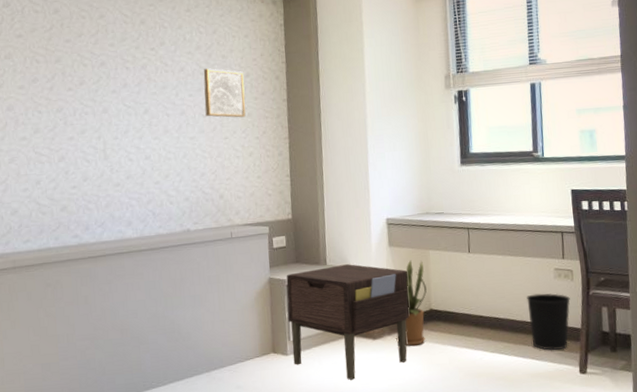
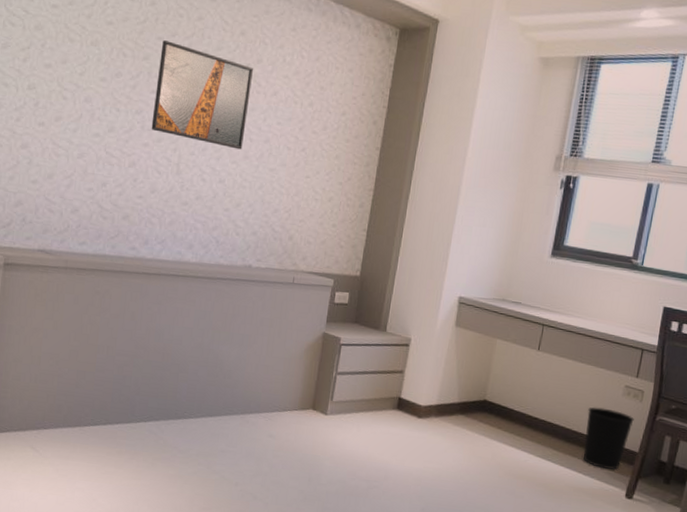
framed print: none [70,41,161,126] -> present [151,40,253,150]
wall art: present [203,68,246,118] -> none [290,97,341,159]
nightstand: present [286,264,410,380] -> none [331,333,470,454]
house plant: present [396,260,427,346] -> none [442,345,488,434]

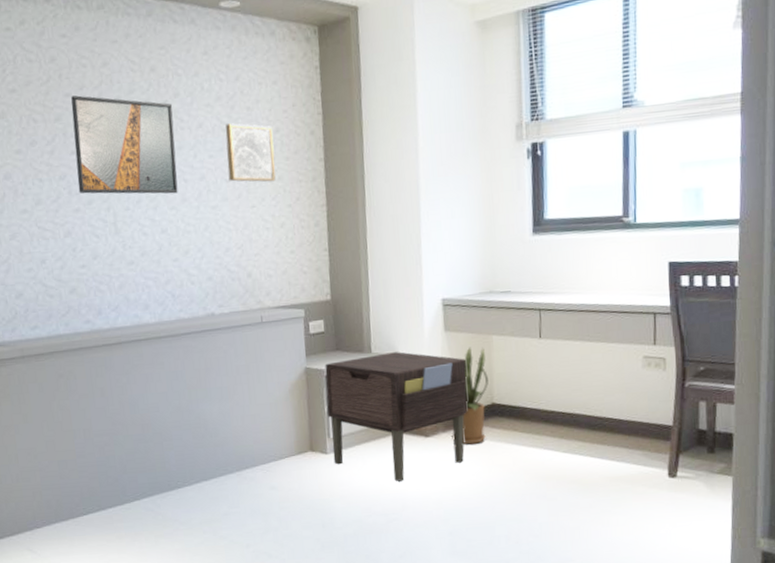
wall art: none [290,97,341,159] -> present [225,123,276,182]
nightstand: none [331,333,470,454] -> present [325,352,468,482]
house plant: none [442,345,488,434] -> present [452,347,488,445]
wastebasket: present [582,407,634,471] -> none [608,385,661,451]

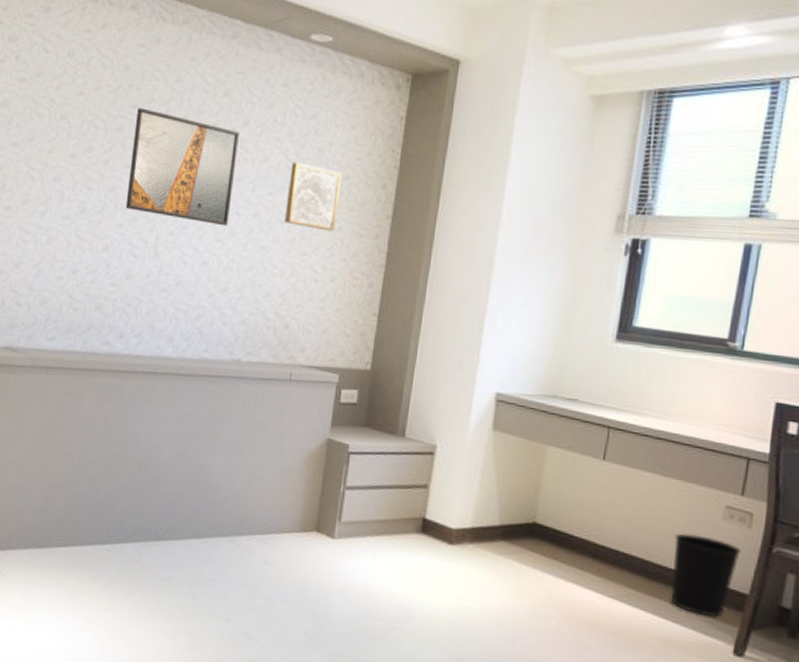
nightstand: present [325,352,468,482] -> none [340,438,512,588]
house plant: present [452,347,488,445] -> none [479,453,536,565]
wastebasket: none [608,385,661,451] -> present [670,533,741,618]

